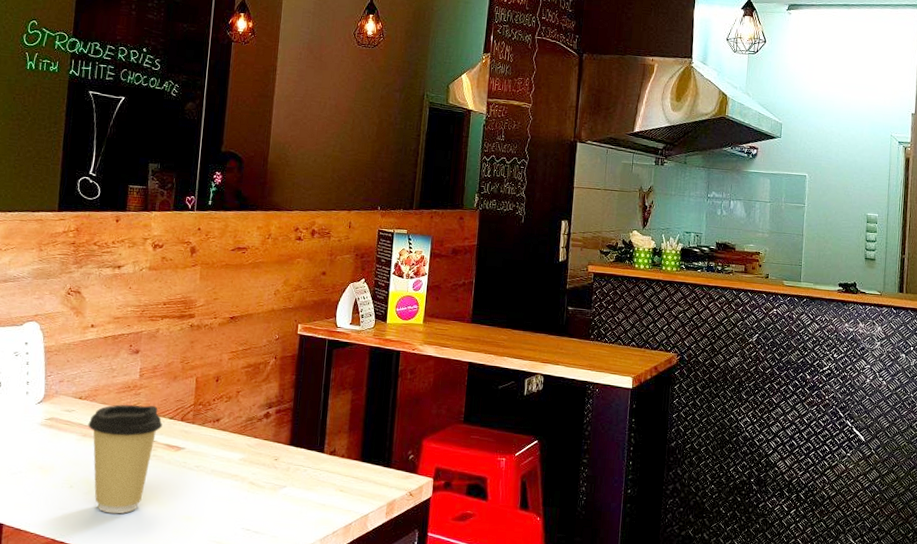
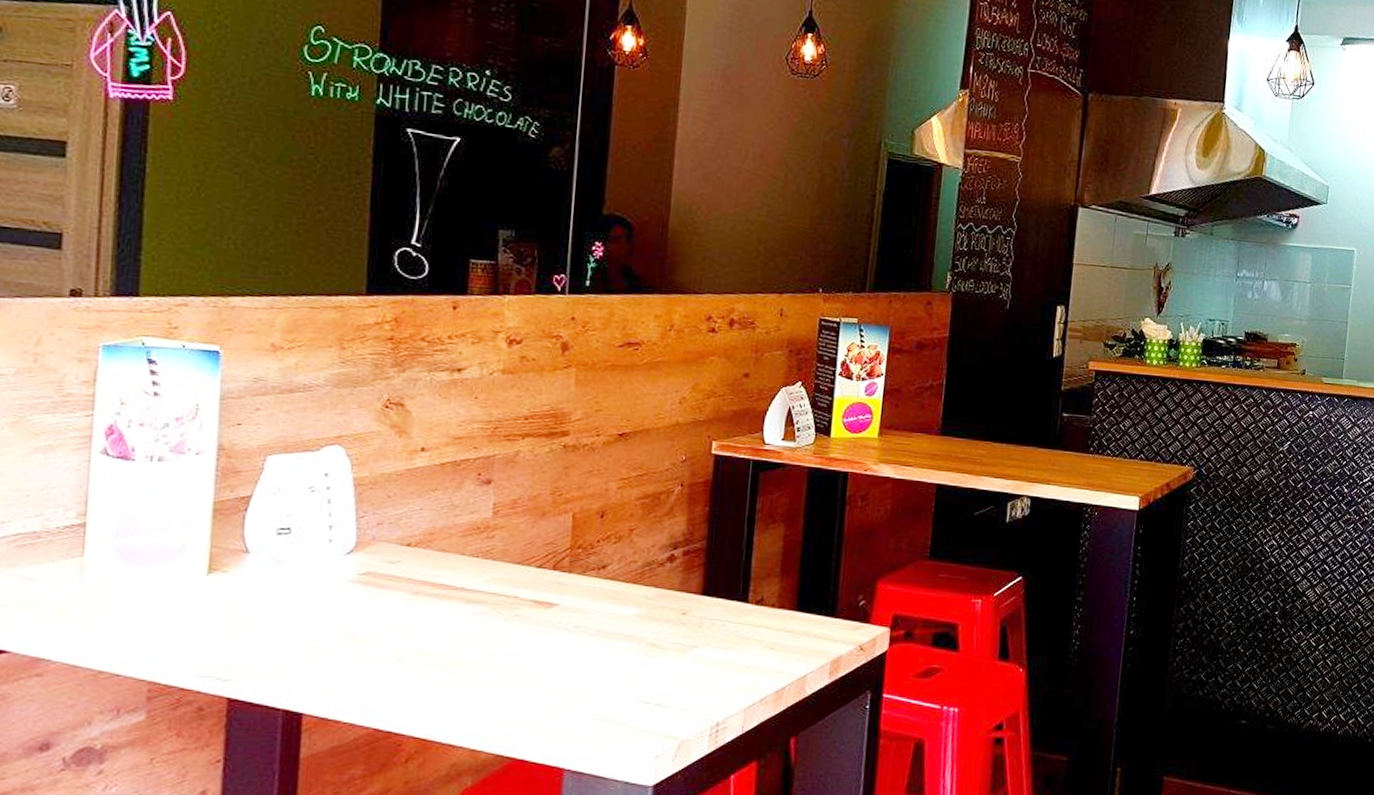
coffee cup: present [88,404,163,514] -> none [420,551,527,692]

